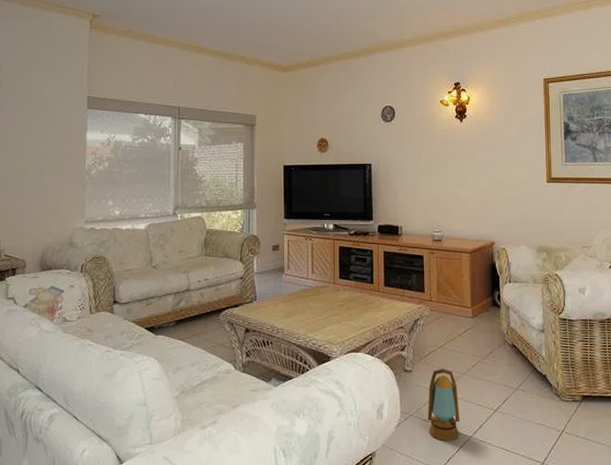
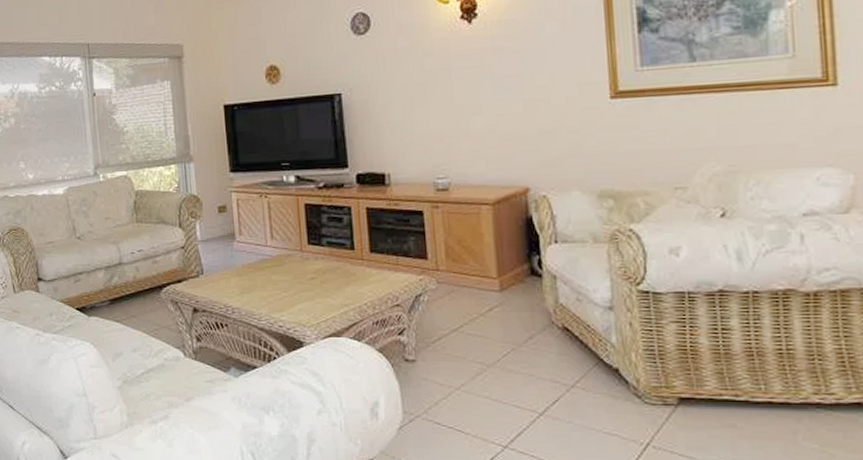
lantern: present [427,368,460,442] -> none [440,357,489,452]

